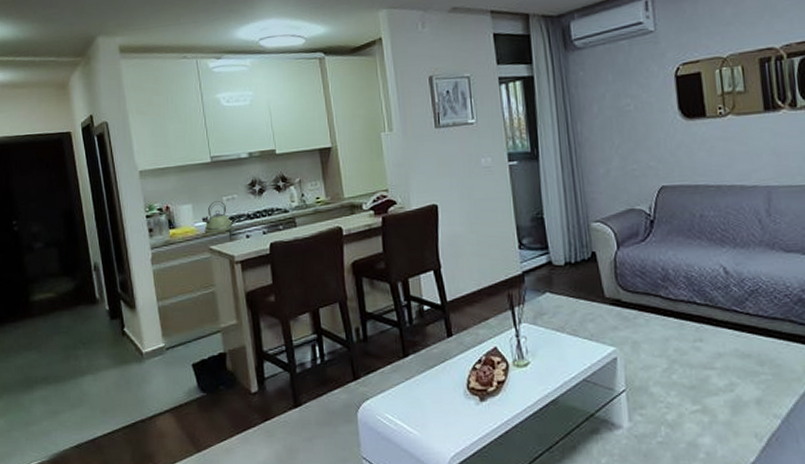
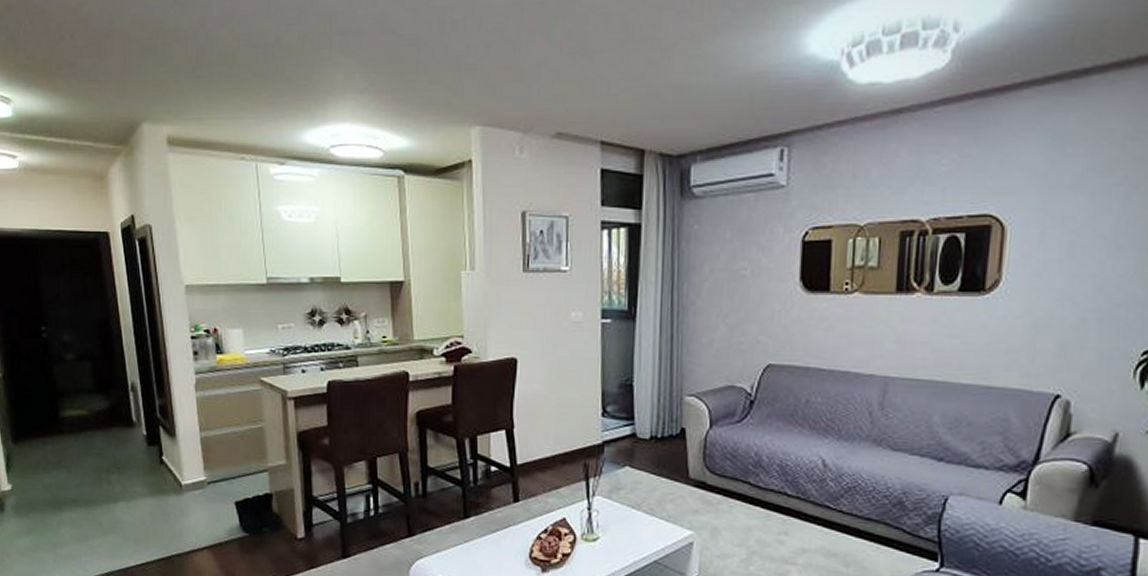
kettle: present [201,200,233,234] -> none [253,327,287,365]

